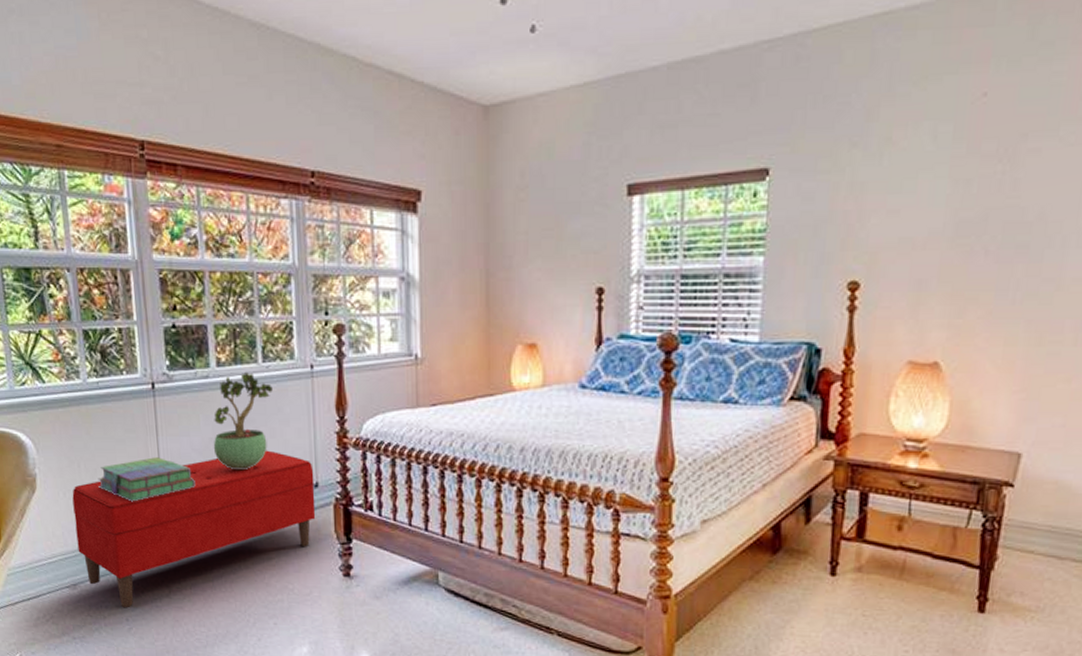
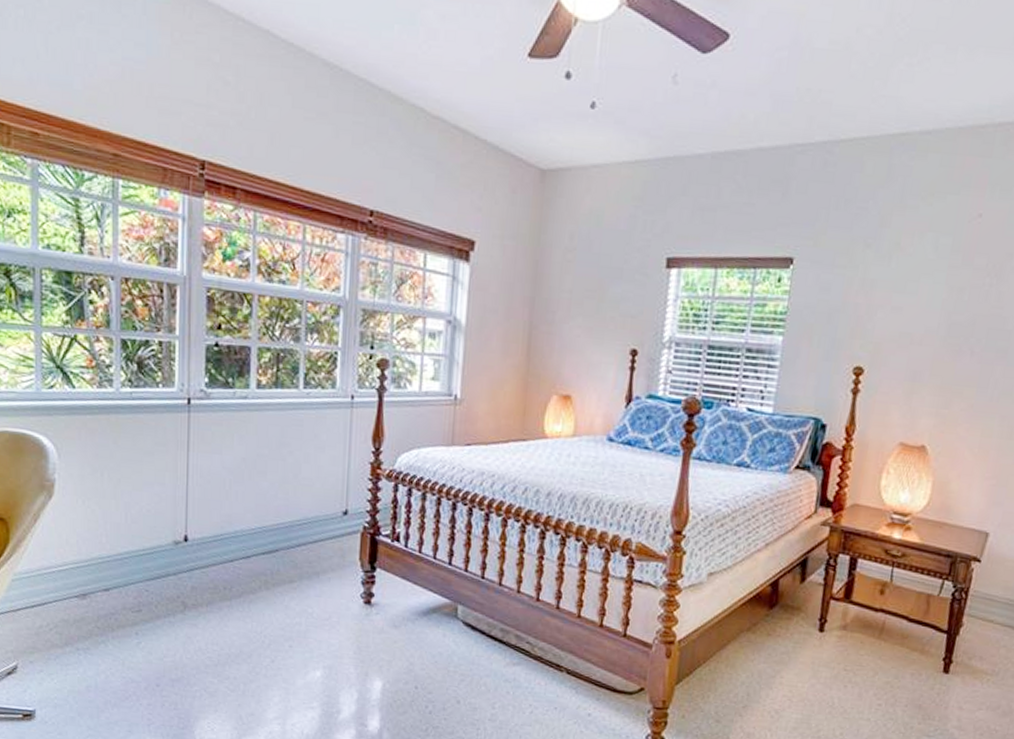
bench: present [72,450,316,608] -> none [91,474,345,622]
stack of books: present [98,457,196,502] -> none [121,472,223,516]
potted plant: present [213,371,273,471] -> none [245,395,311,493]

